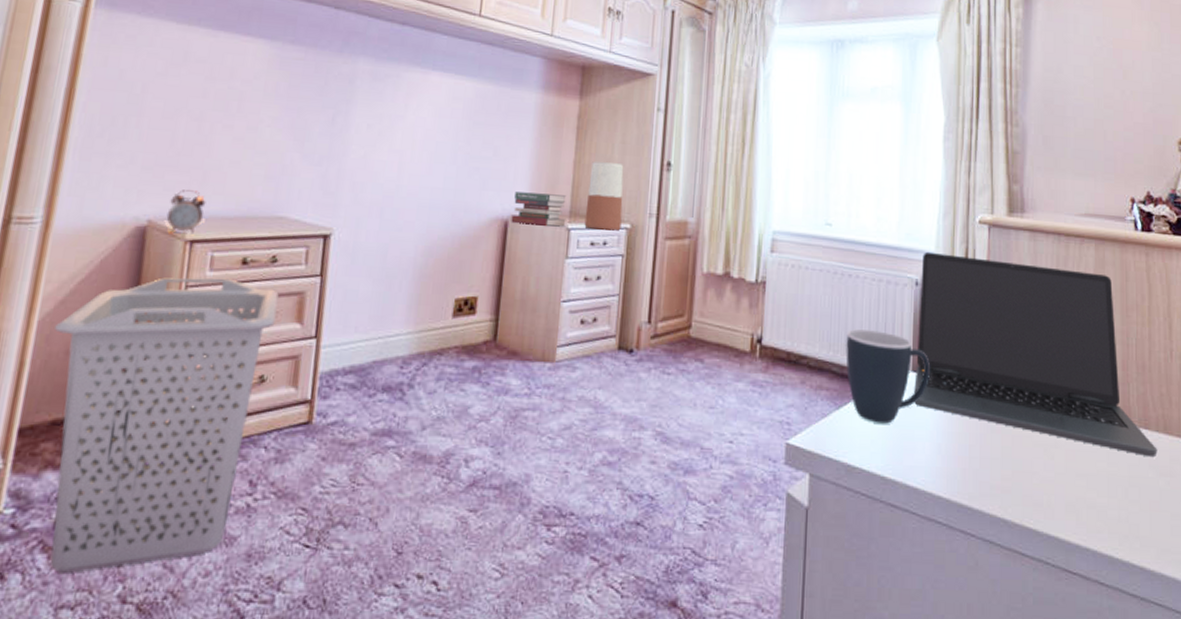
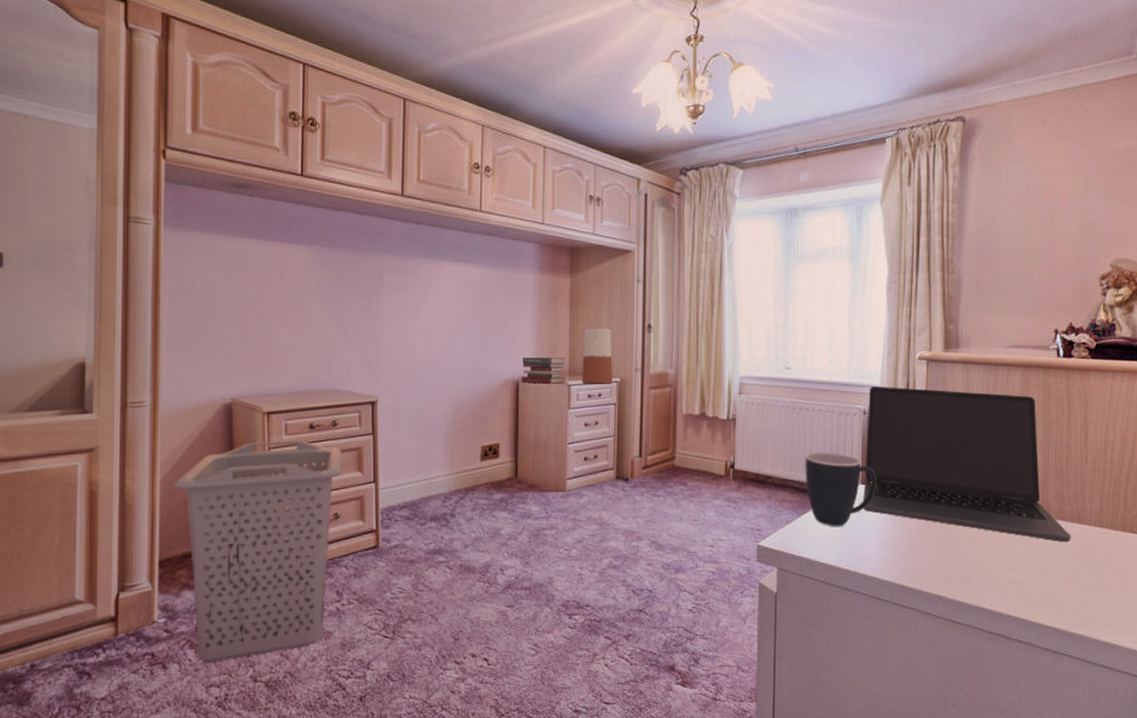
alarm clock: present [166,190,206,233] -> none [246,373,275,407]

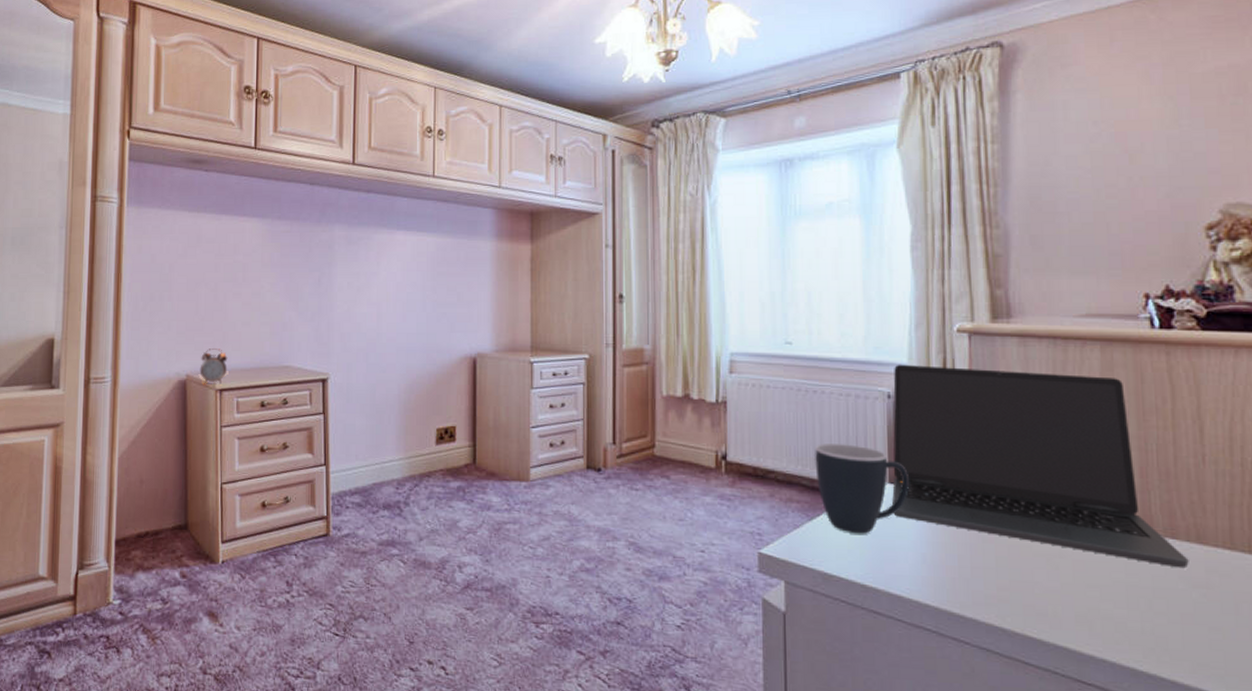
laundry basket: present [174,440,342,662] -> none [131,419,292,650]
alarm clock: none [246,373,275,407] -> present [200,348,228,384]
books: present [521,357,566,385] -> none [479,332,528,362]
vase: present [582,328,613,384] -> none [545,299,580,361]

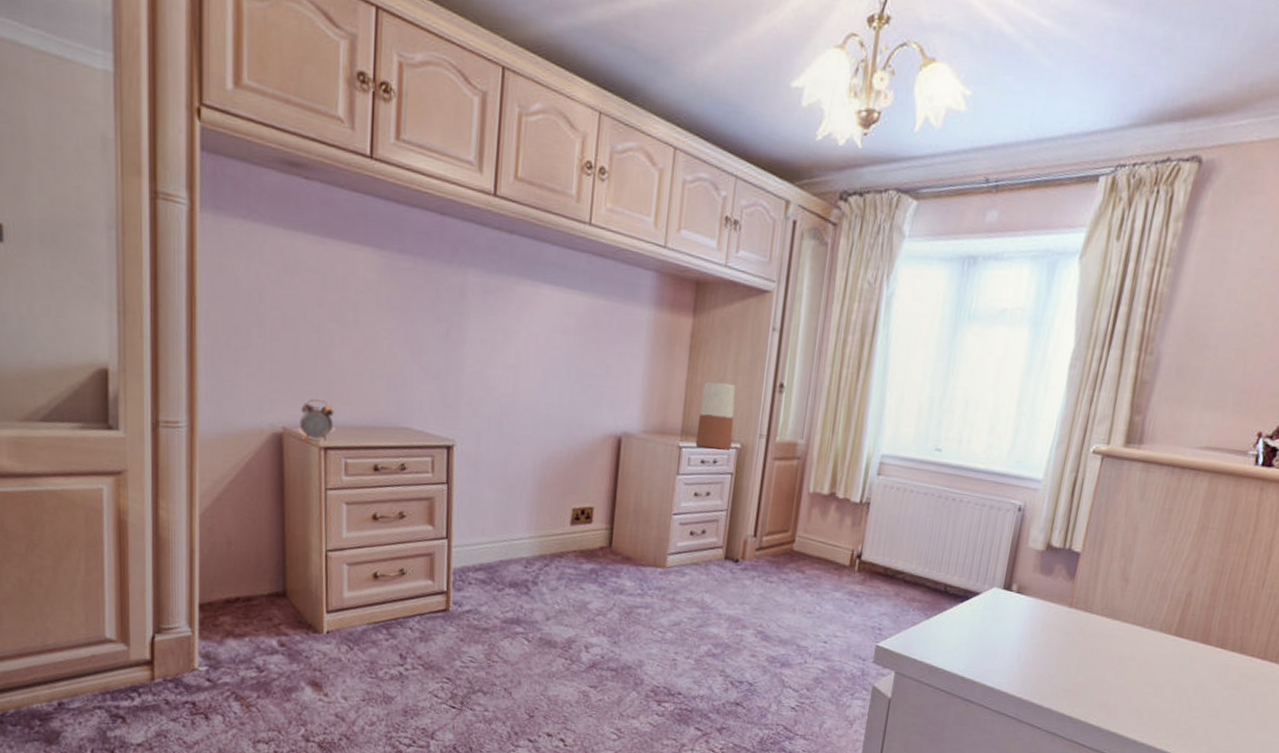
vase: none [545,299,580,361] -> present [695,381,737,450]
mug: present [815,444,910,534] -> none [940,549,1022,633]
laptop: present [892,364,1189,569] -> none [1001,479,1229,673]

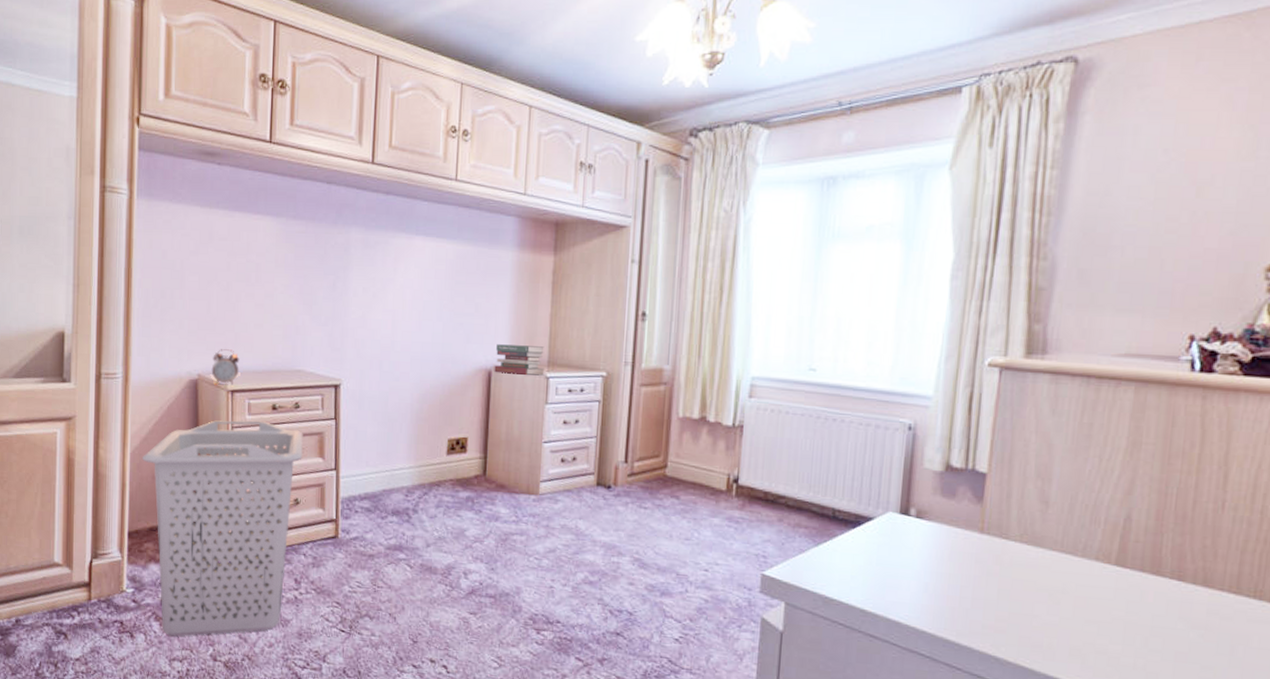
laundry basket: none [215,480,410,717] -> present [143,420,303,637]
books: none [624,409,679,445] -> present [494,344,545,376]
vase: present [695,381,737,450] -> none [562,314,599,379]

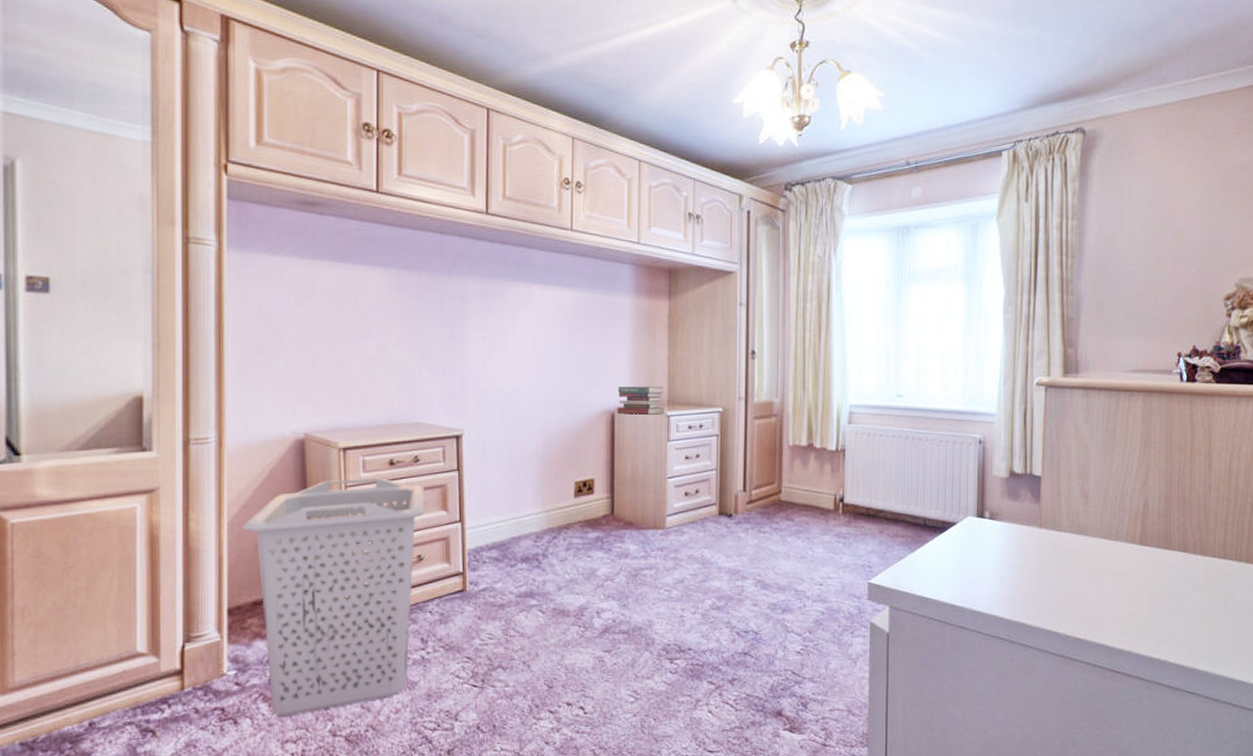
alarm clock: present [211,349,240,385] -> none [320,405,352,443]

